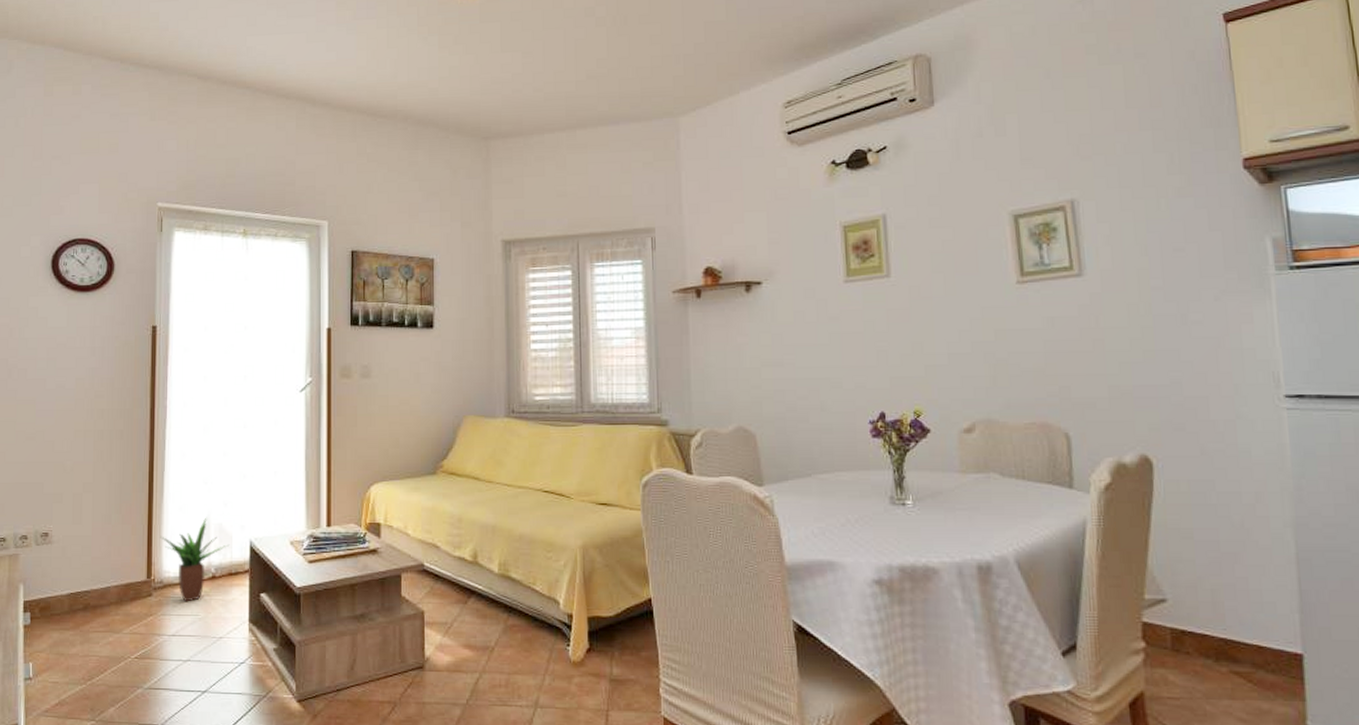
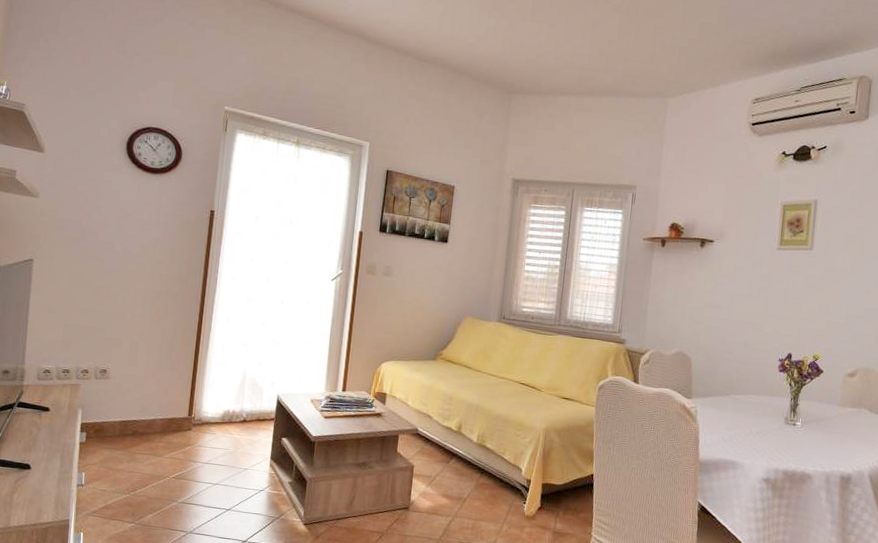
potted plant: present [160,517,230,602] -> none [202,372,261,439]

